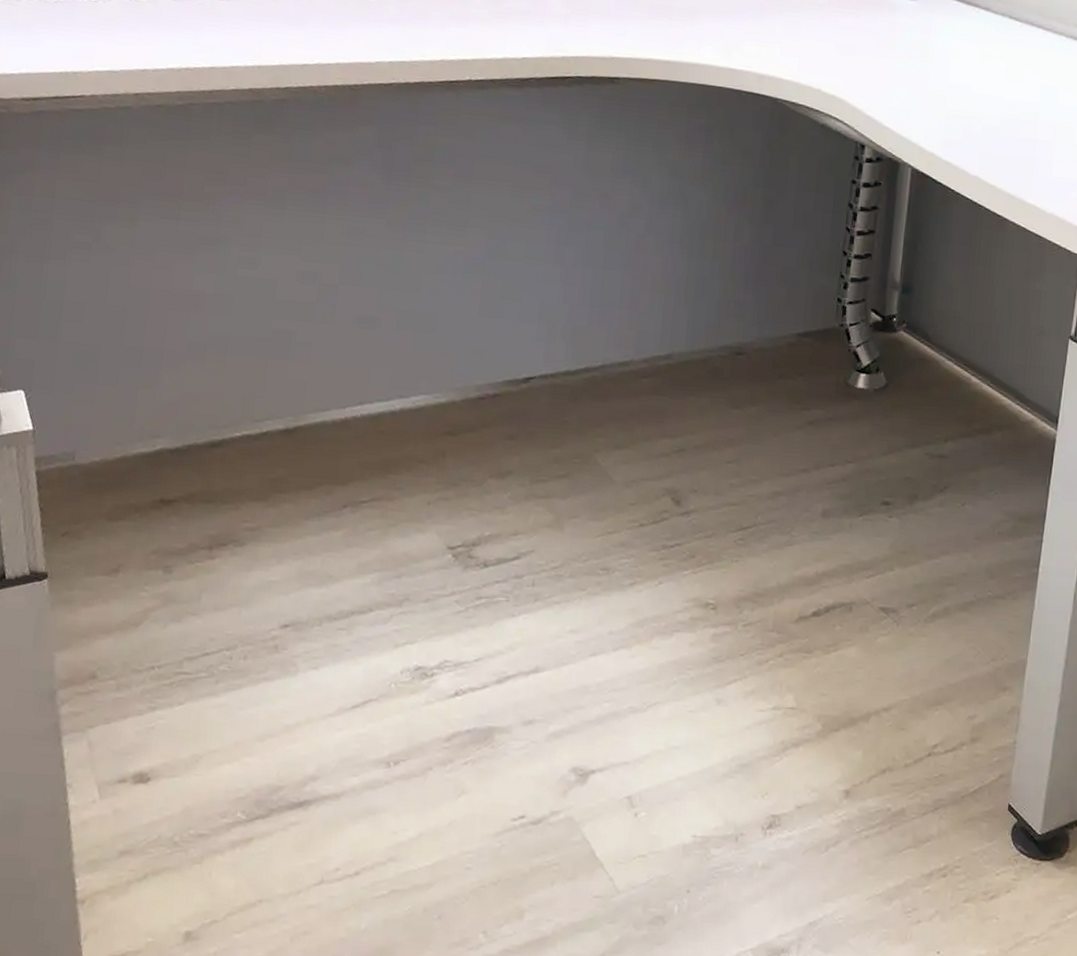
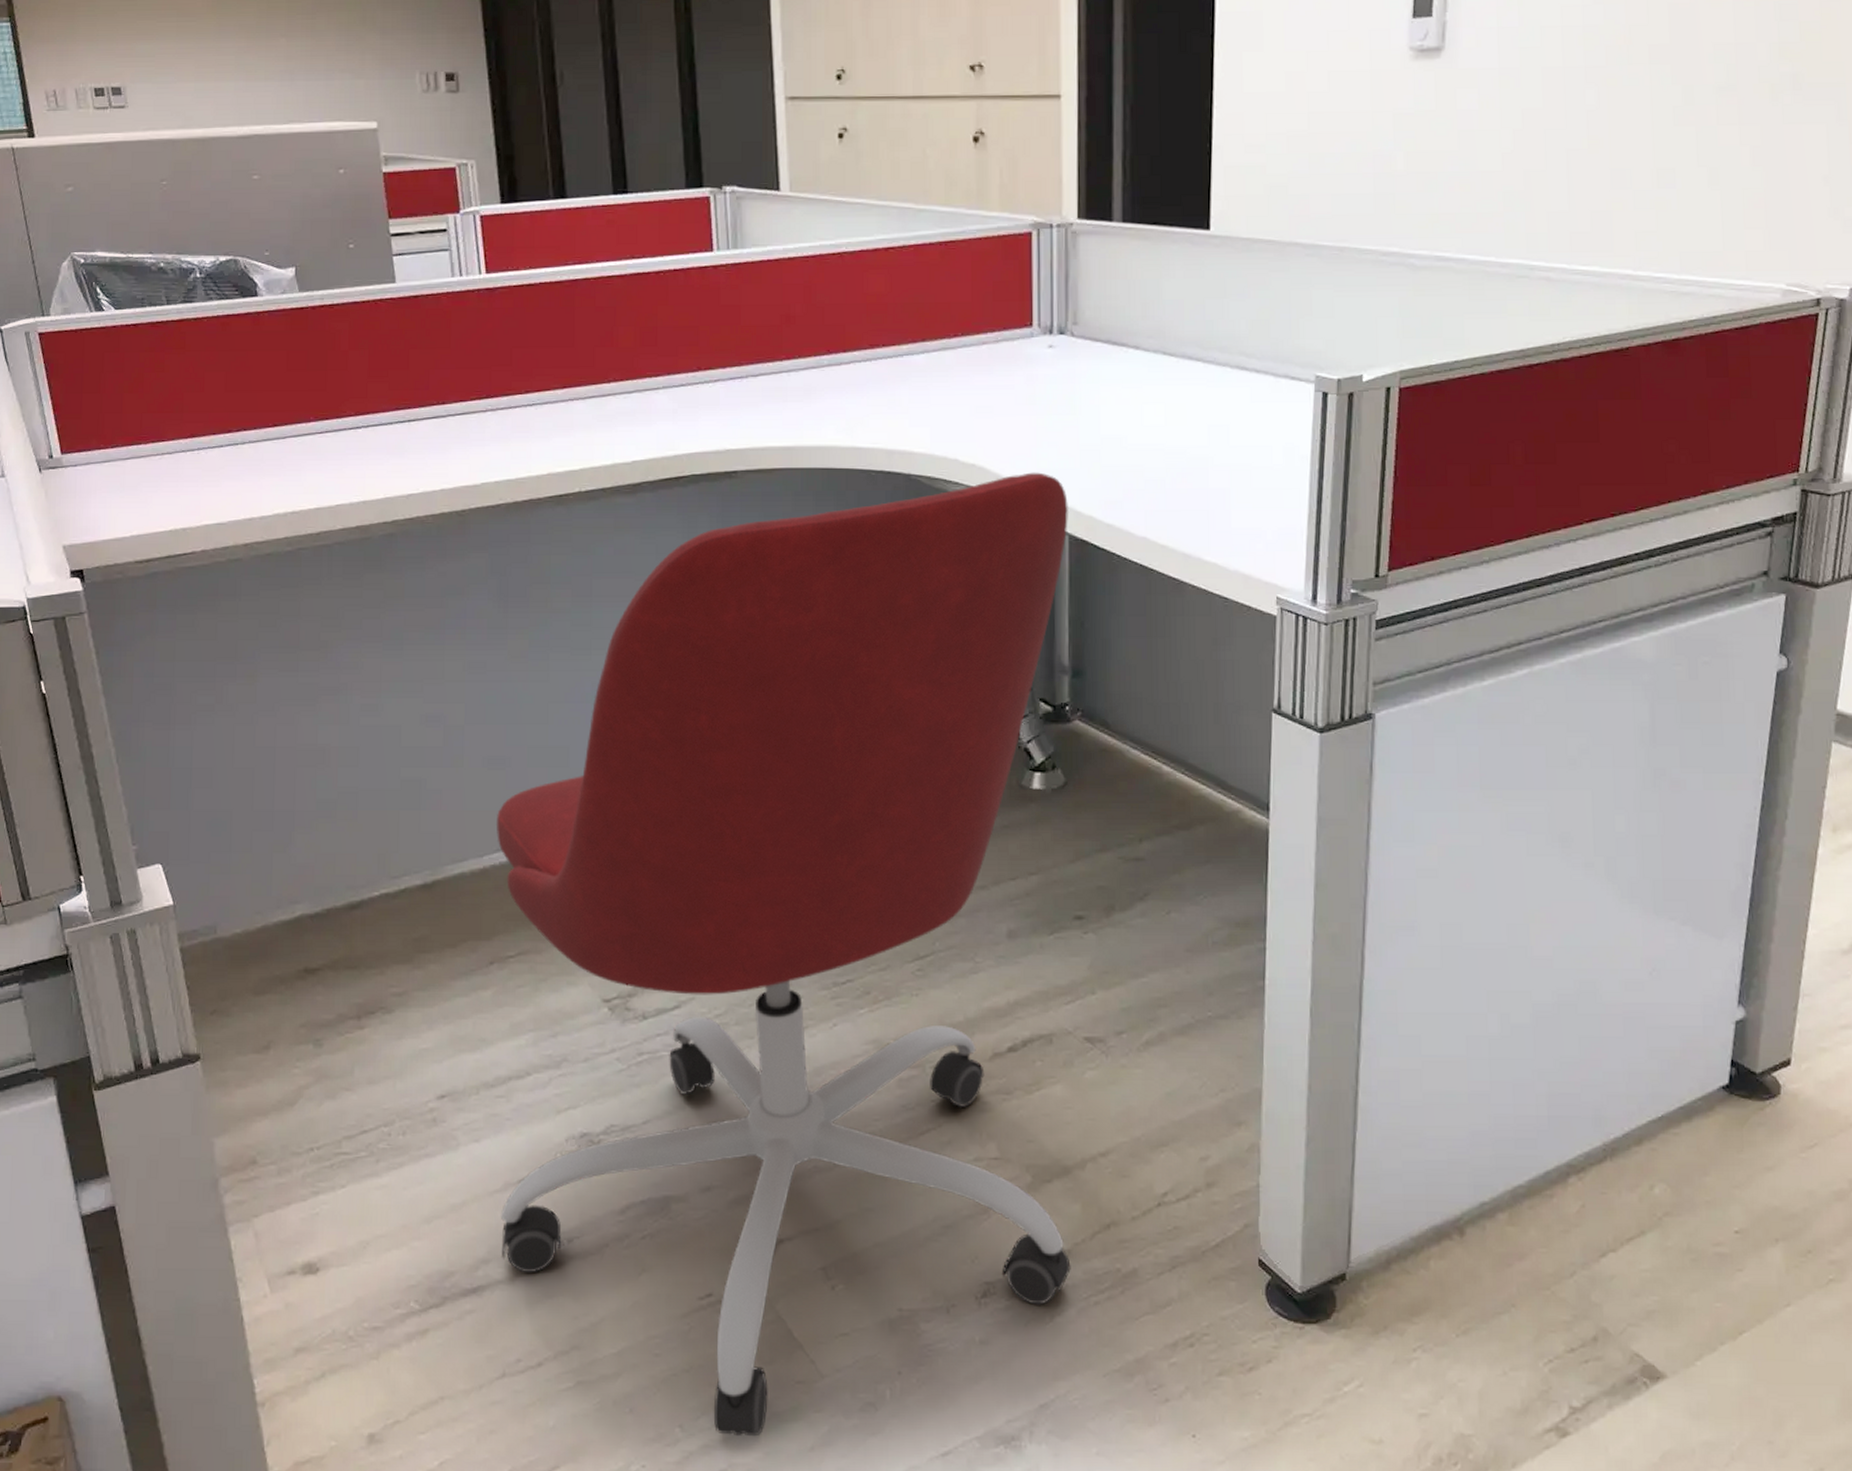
office chair: none [330,108,914,944] -> present [496,472,1071,1437]

